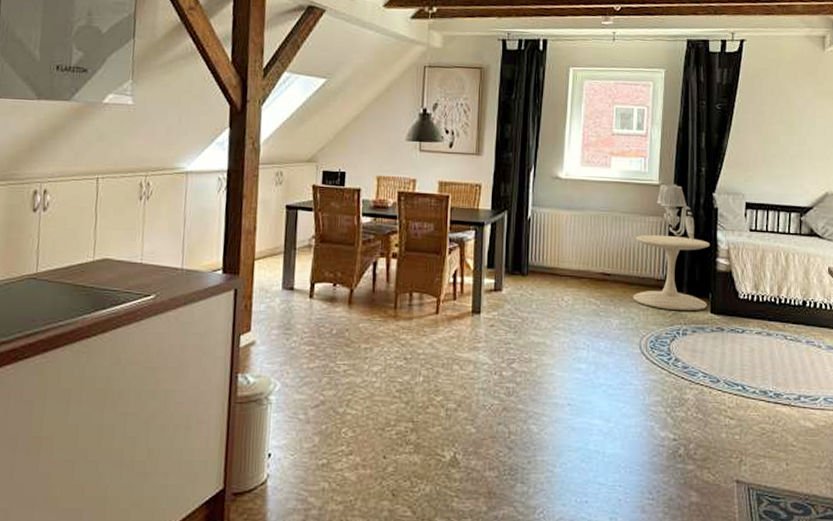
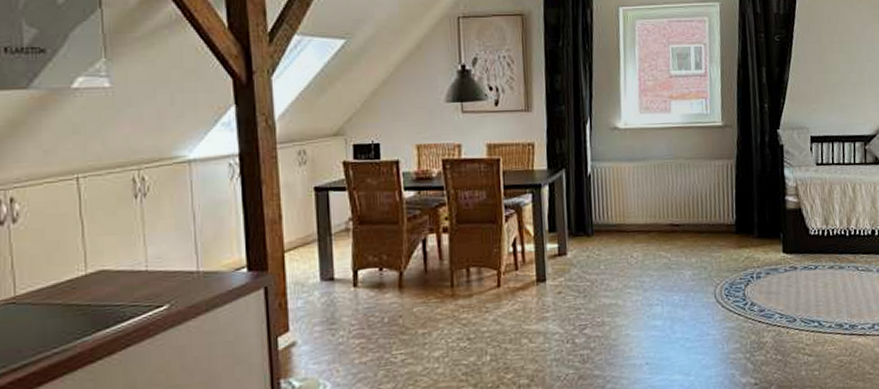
side table: present [632,234,710,311] -> none [702,178,779,255]
wall sconce: present [656,184,695,241] -> none [721,123,762,181]

